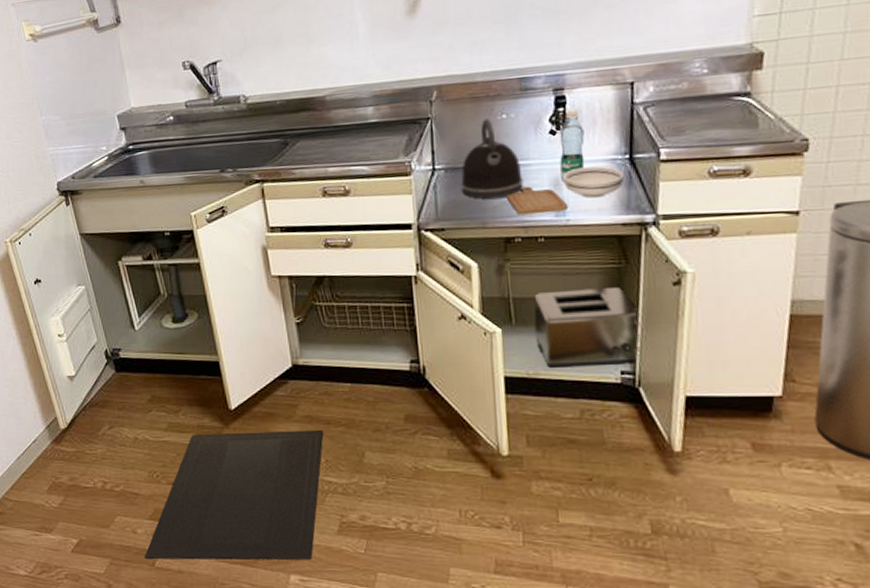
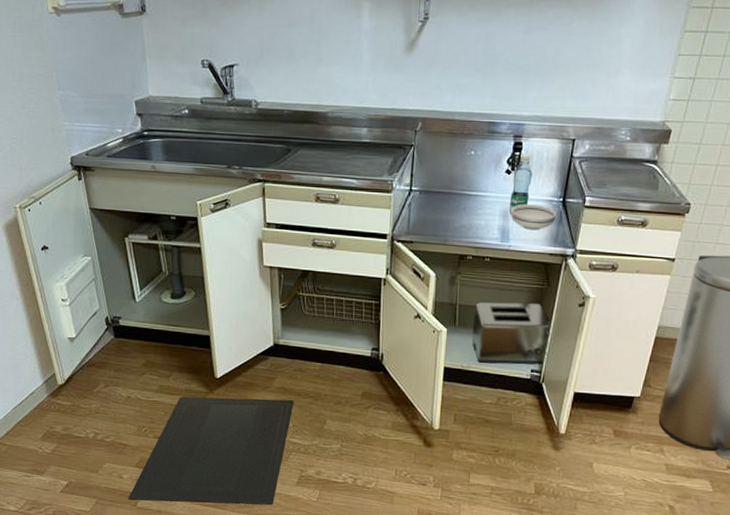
kettle: present [461,118,525,198] -> none [431,153,481,221]
chopping board: present [507,186,569,215] -> none [465,214,512,239]

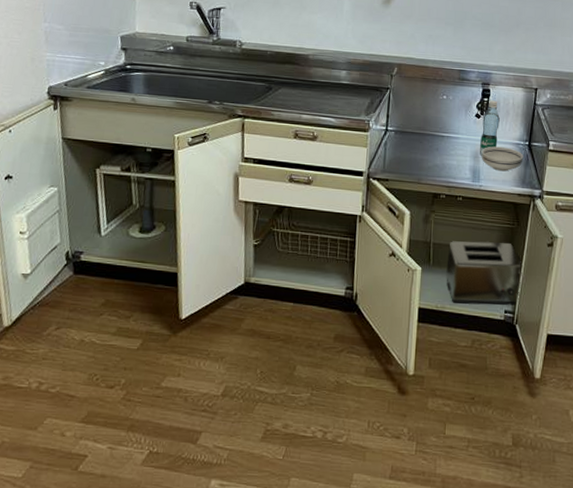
bath mat: present [128,397,294,505] -> none [69,340,263,465]

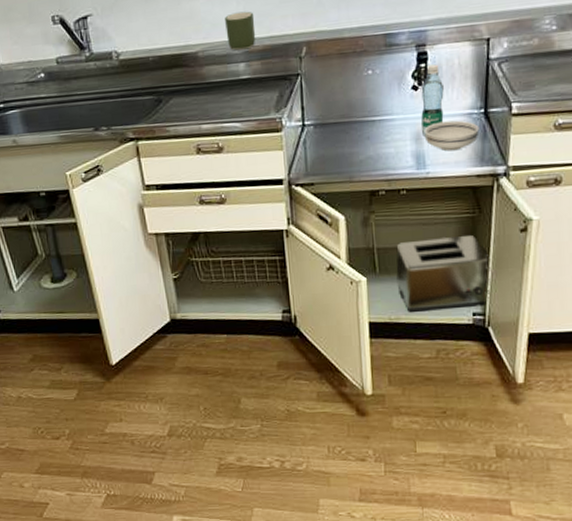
mug: none [335,30,359,61] -> present [225,11,255,51]

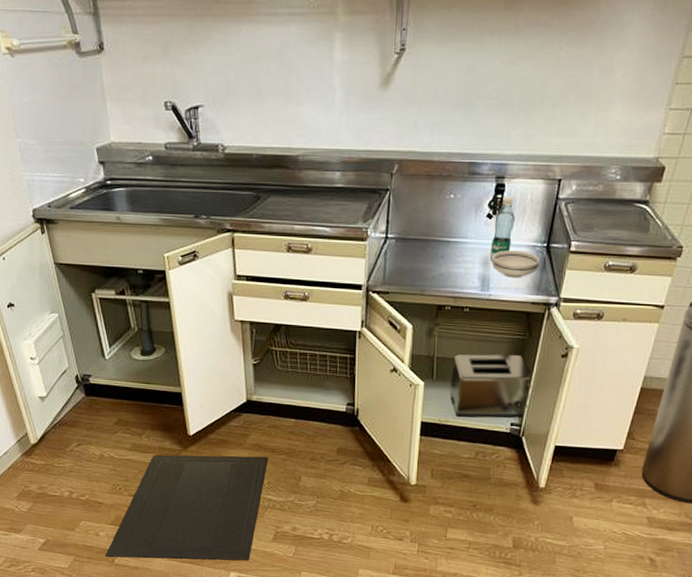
bath mat: none [33,380,202,510] -> present [106,455,269,561]
mug: present [225,11,255,51] -> none [327,123,353,160]

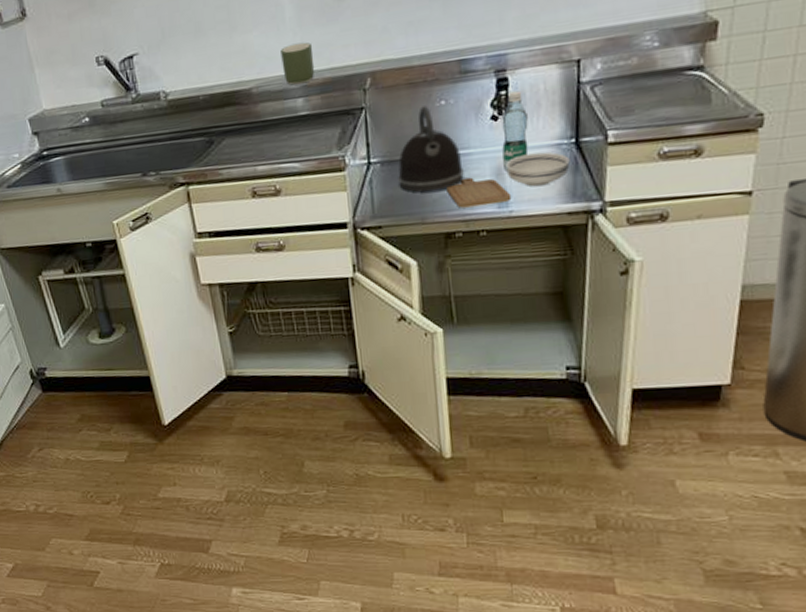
bath mat: present [106,455,269,561] -> none [83,442,261,579]
mug: none [327,123,353,160] -> present [281,42,314,85]
kettle: none [407,196,461,269] -> present [398,106,465,192]
chopping board: none [444,262,493,287] -> present [446,177,512,208]
toaster: present [450,354,533,418] -> none [476,279,586,366]

